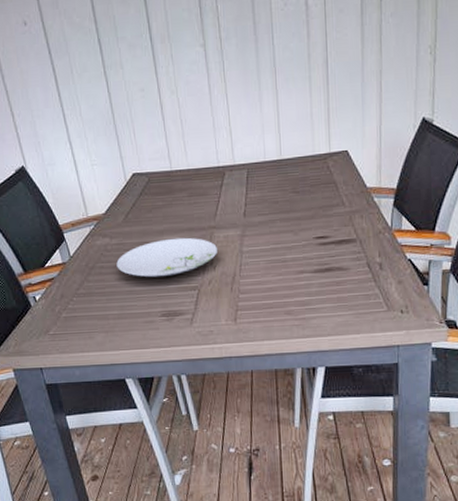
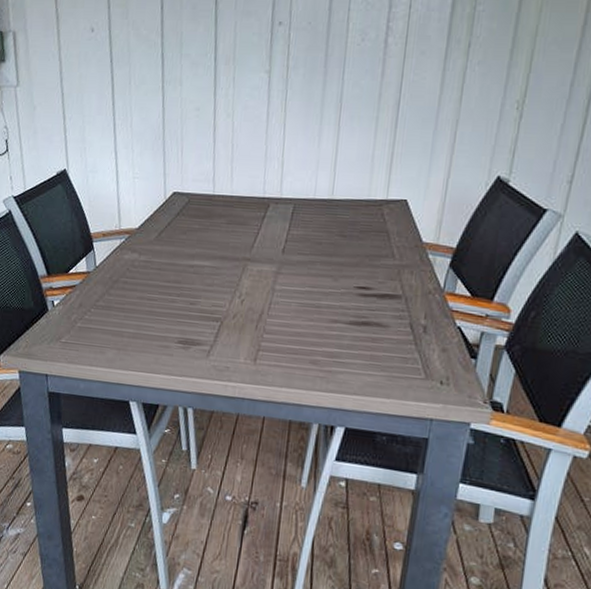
plate: present [116,237,219,278] -> none [140,264,249,303]

